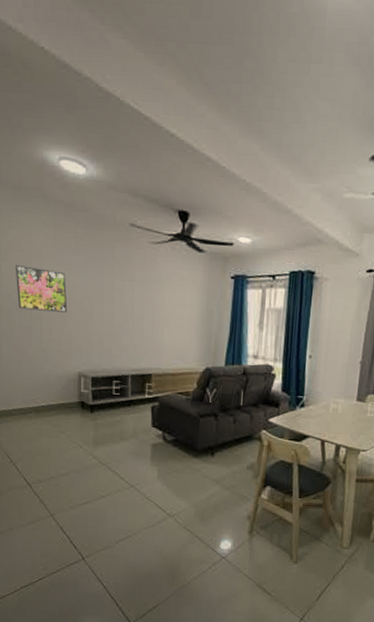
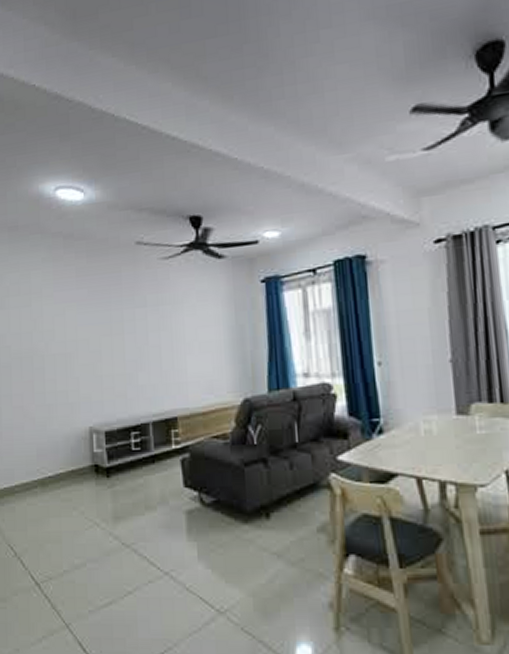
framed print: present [15,265,68,313] -> none [13,310,73,361]

